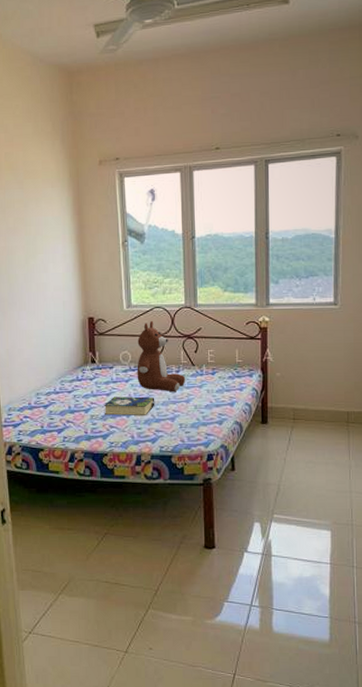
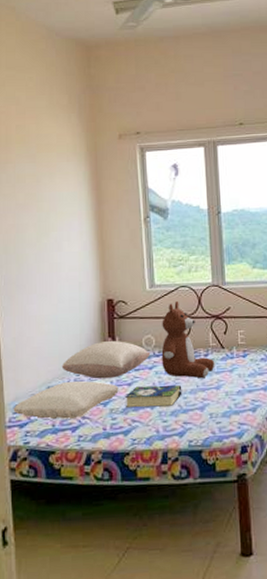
pillow: none [8,389,99,422] -> present [13,381,119,420]
pillow: none [48,354,127,389] -> present [61,340,151,379]

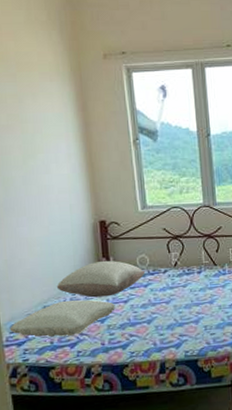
book: present [124,384,182,408] -> none [121,300,178,324]
teddy bear: present [161,301,215,378] -> none [155,222,208,294]

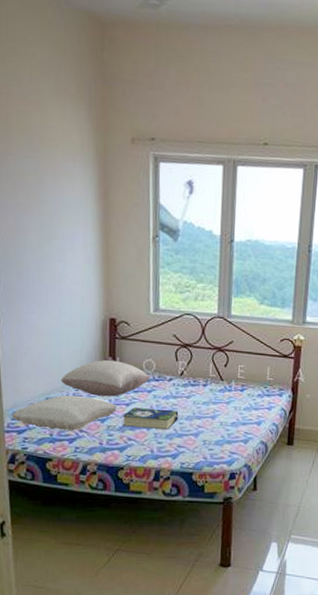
book: none [121,300,178,324] -> present [122,407,179,429]

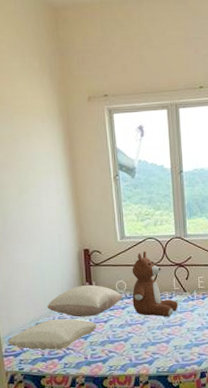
book: present [122,407,179,429] -> none [102,322,151,341]
teddy bear: none [160,329,213,406] -> present [132,251,179,316]

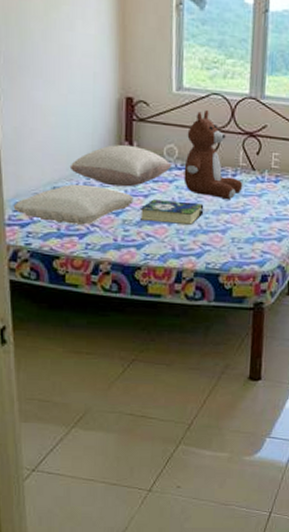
book: none [102,322,151,341] -> present [139,199,204,225]

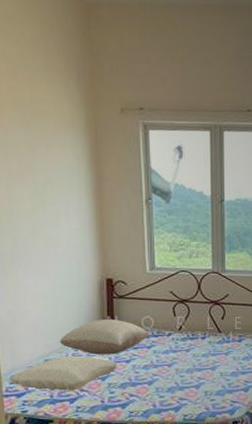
book: present [139,199,204,225] -> none [122,363,179,384]
teddy bear: present [183,110,243,199] -> none [160,285,212,358]

